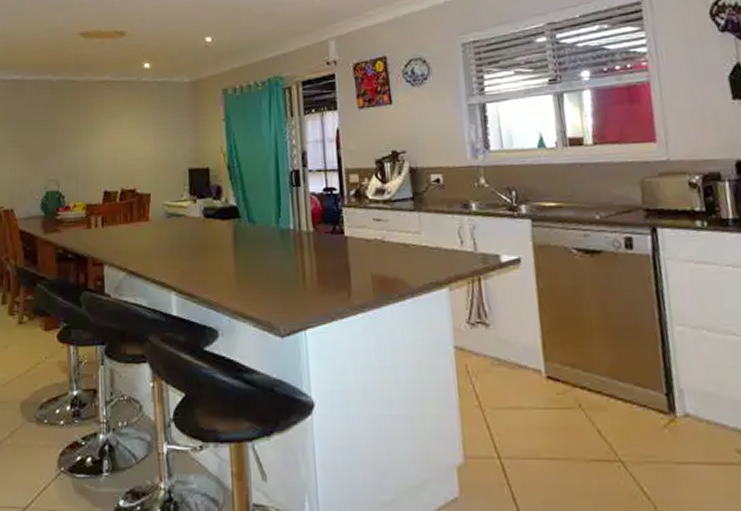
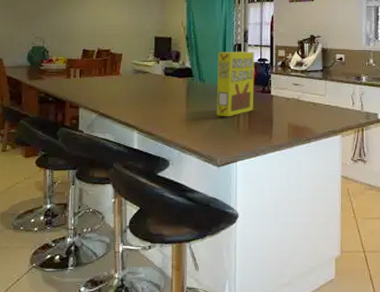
cereal box: none [270,178,322,269] -> present [217,51,255,117]

